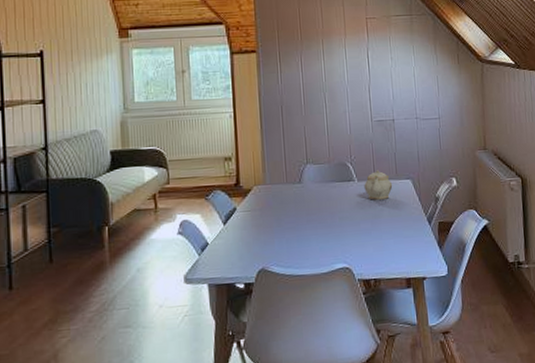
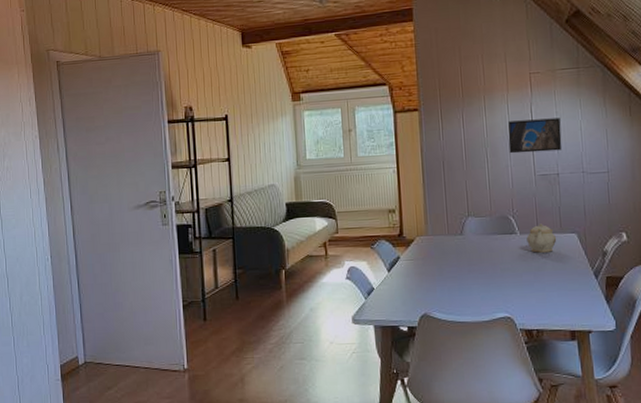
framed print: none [345,63,397,99] -> present [508,118,562,154]

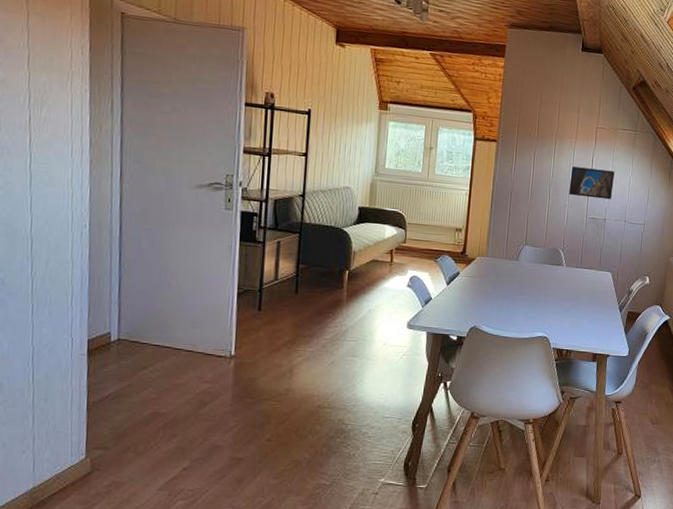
teapot: present [526,223,557,253] -> none [570,260,595,286]

